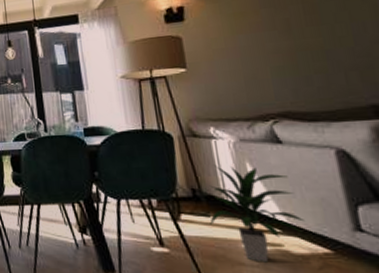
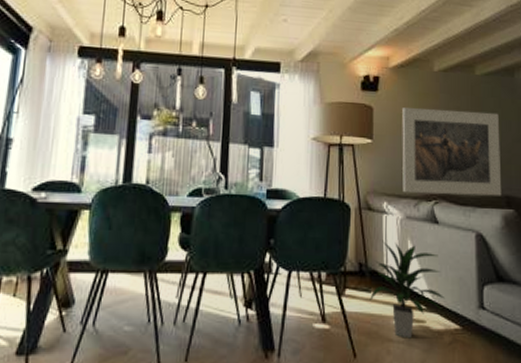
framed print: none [216,16,366,116] -> present [402,108,502,196]

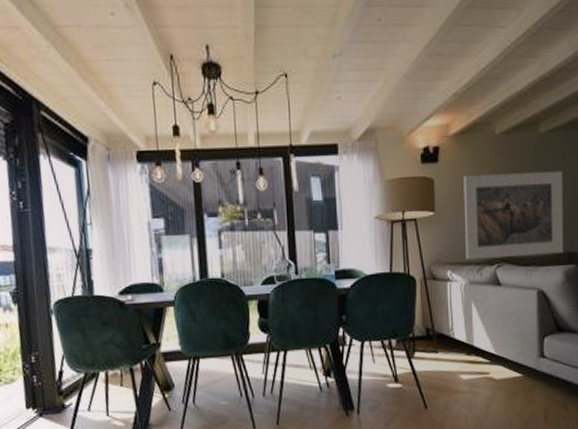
indoor plant: present [370,241,445,339] -> none [437,306,507,389]

